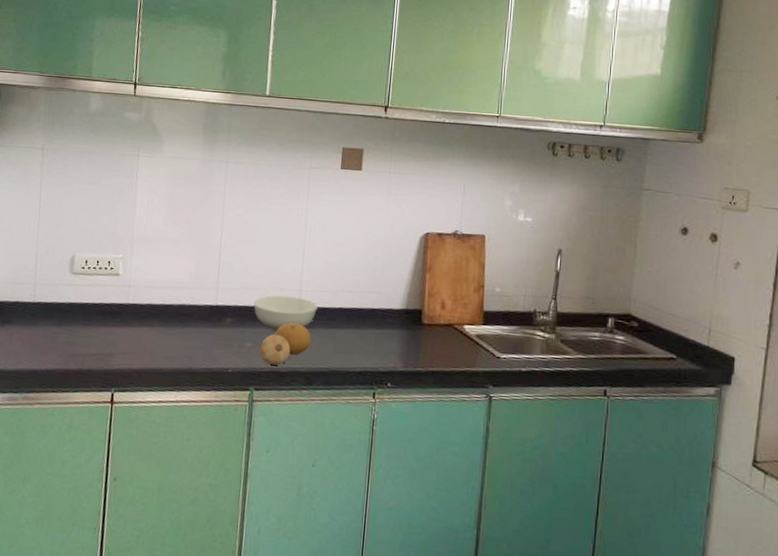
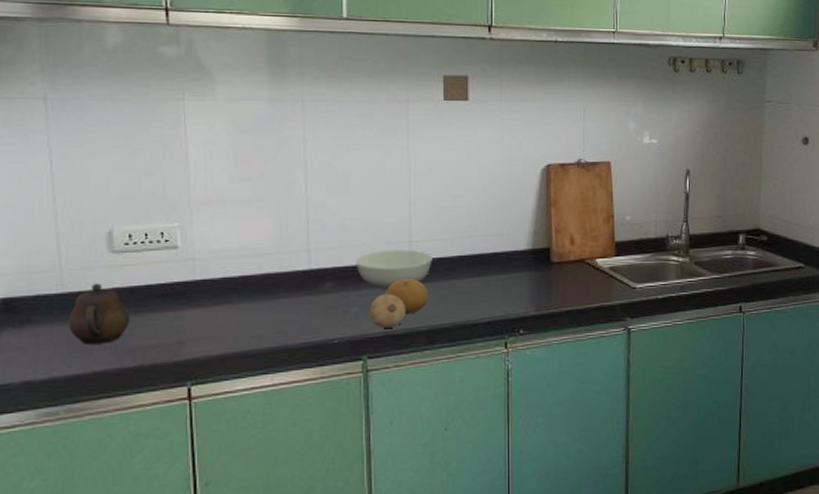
teapot: none [34,297,78,347] -> present [69,283,130,344]

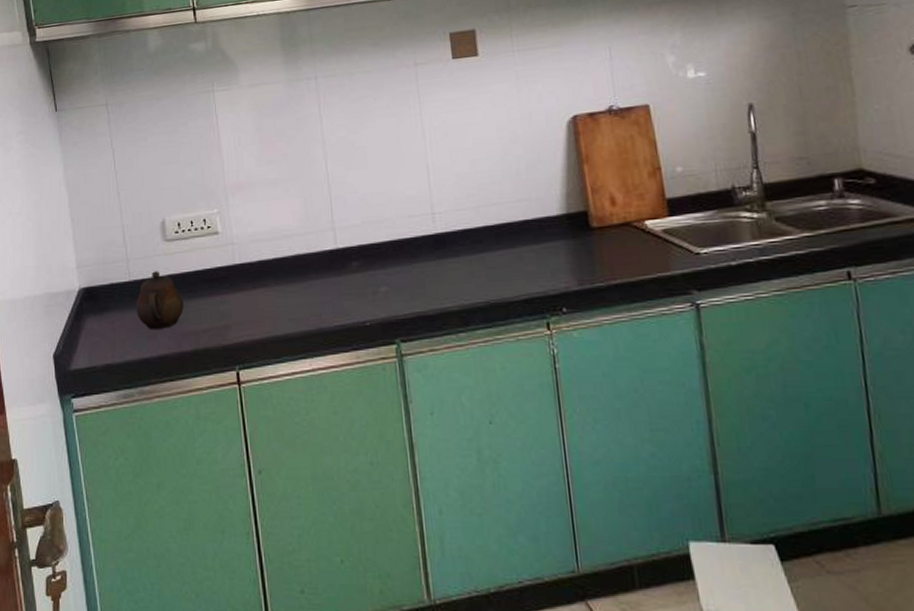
bowl: present [356,249,432,291] -> none [379,222,458,268]
onion: present [369,294,406,329] -> none [397,271,436,310]
fruit: present [385,279,428,315] -> none [412,254,458,293]

